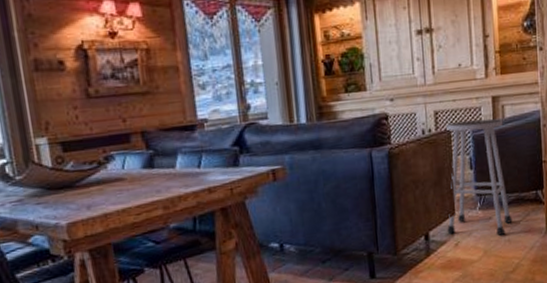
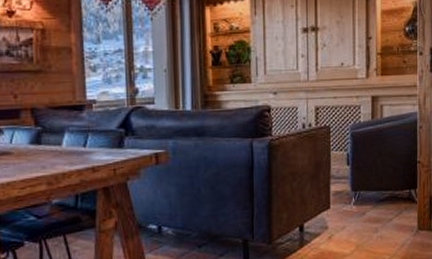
stool: present [446,119,513,235] -> none [321,117,385,231]

